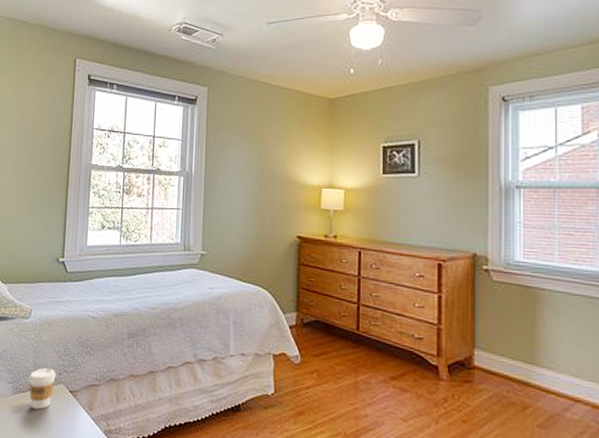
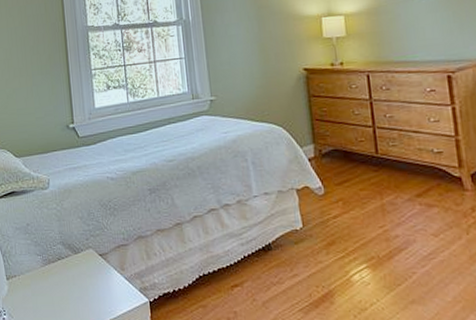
coffee cup: present [29,367,56,410] -> none [56,234,84,278]

